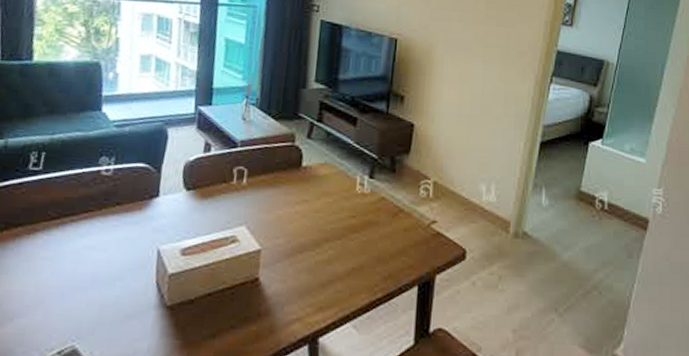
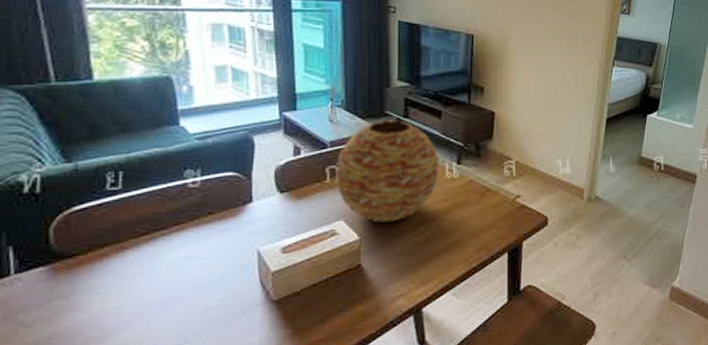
vase: none [242,123,351,235] -> present [335,120,439,222]

